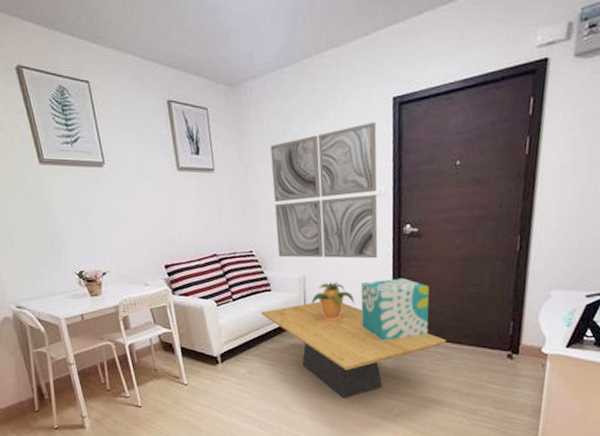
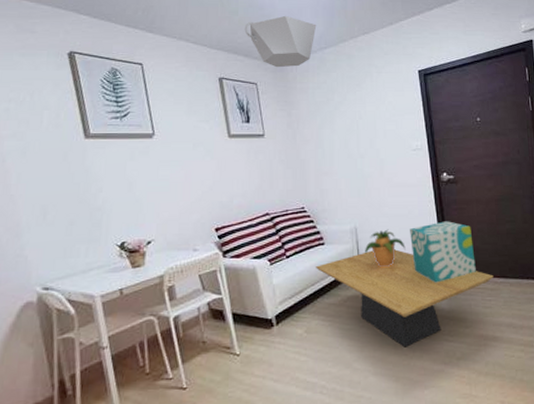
ceiling light: none [194,21,277,90] -> present [244,15,317,68]
wall art: present [270,121,378,259] -> none [316,89,421,211]

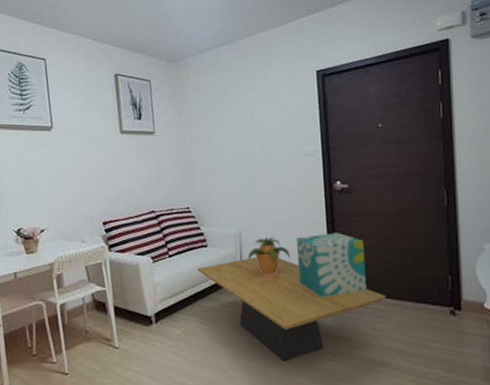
ceiling light: present [244,15,317,68] -> none [141,12,213,65]

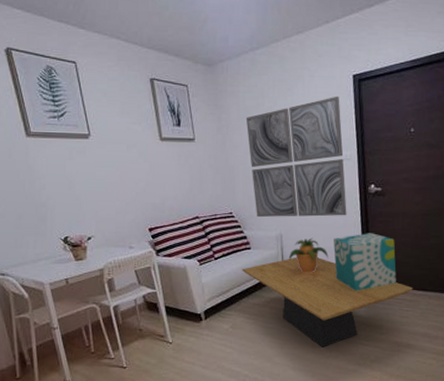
wall art: none [206,91,311,214] -> present [245,96,347,218]

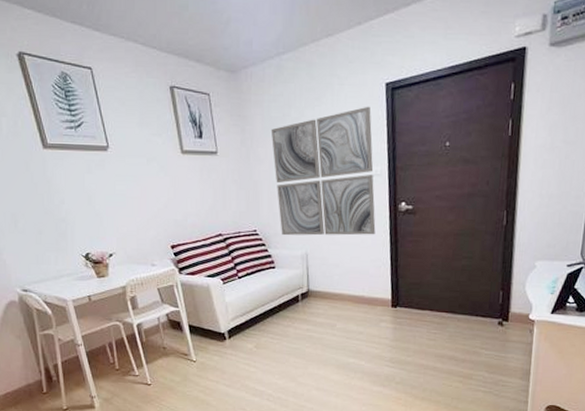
coffee table: present [242,257,413,348] -> none [266,277,442,369]
potted plant: present [288,237,329,274] -> none [313,257,355,295]
decorative box: present [334,233,396,291] -> none [361,253,425,313]

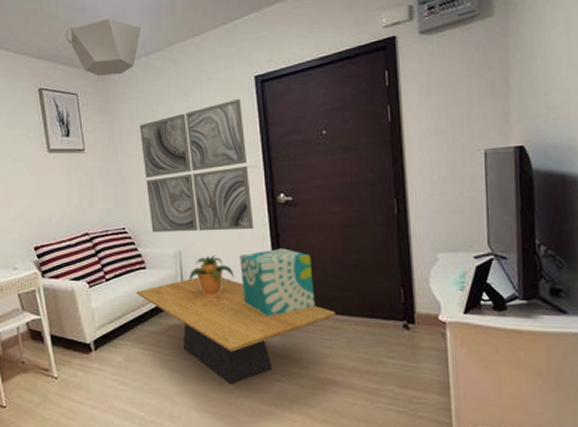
ceiling light: none [195,11,275,76] -> present [65,18,142,76]
coffee table: none [266,277,442,369] -> present [136,277,335,384]
potted plant: none [313,257,355,295] -> present [188,255,234,297]
decorative box: none [361,253,425,313] -> present [240,248,315,317]

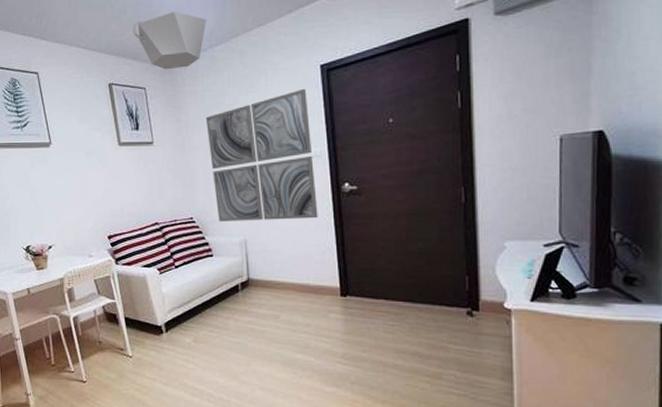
coffee table: present [136,277,335,384] -> none [204,264,398,366]
potted plant: present [188,255,234,297] -> none [253,243,299,283]
decorative box: present [240,248,315,317] -> none [304,237,378,303]

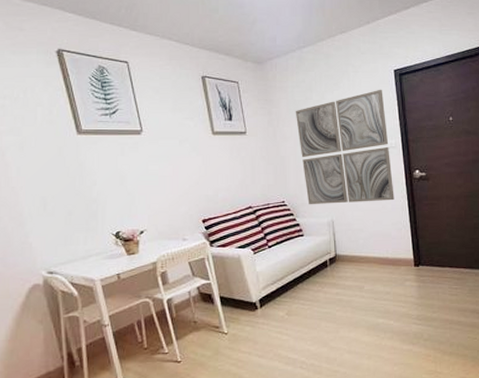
ceiling light: present [132,11,207,70] -> none [225,14,295,67]

